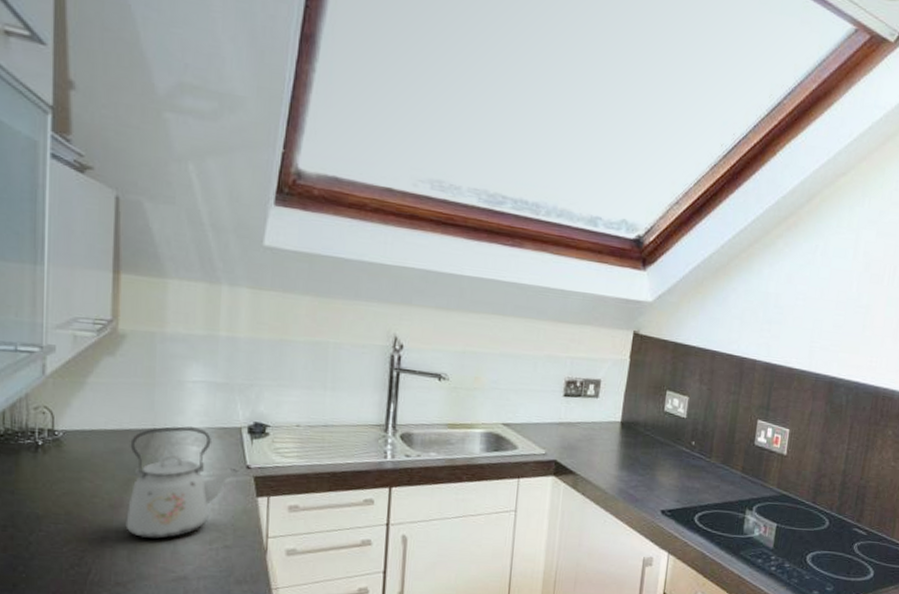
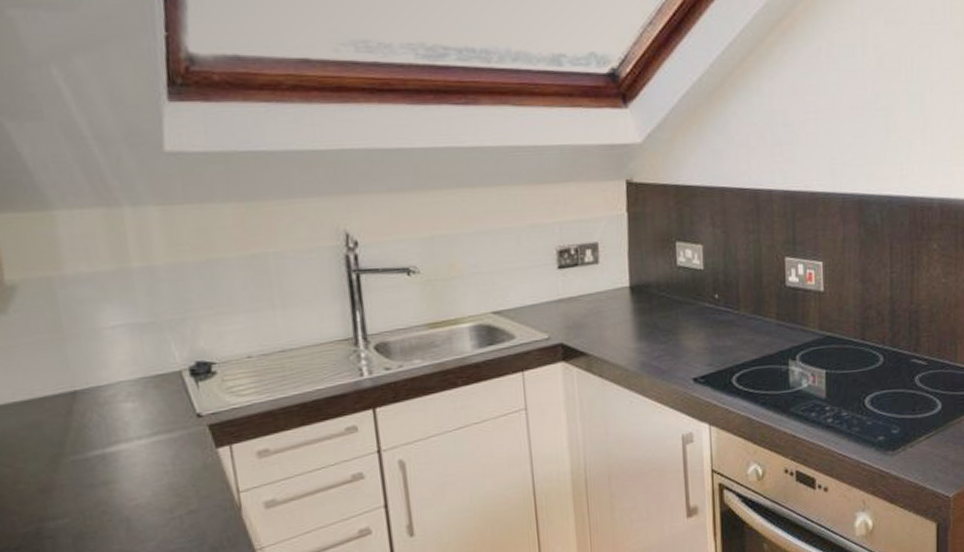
kettle: present [125,425,239,539] -> none [48,379,190,520]

